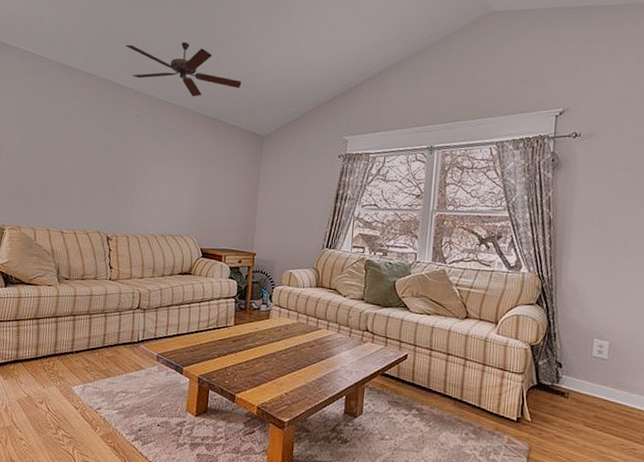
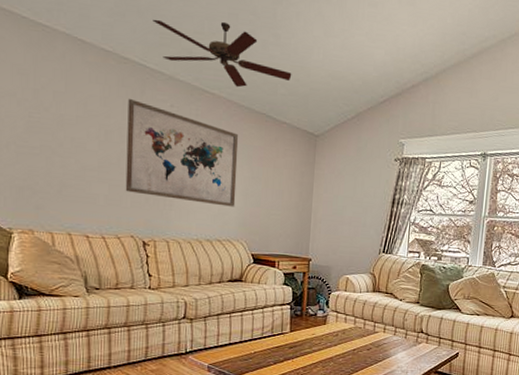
wall art: none [95,112,193,205] -> present [125,99,239,207]

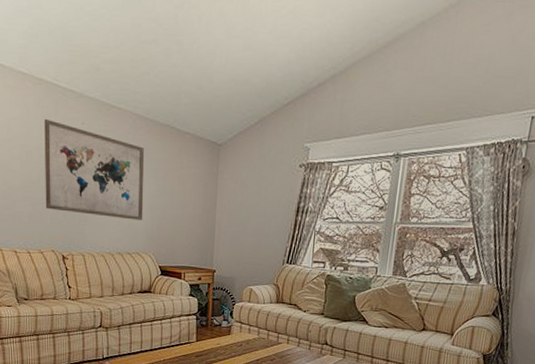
ceiling fan: present [153,19,292,88] -> none [62,33,195,100]

